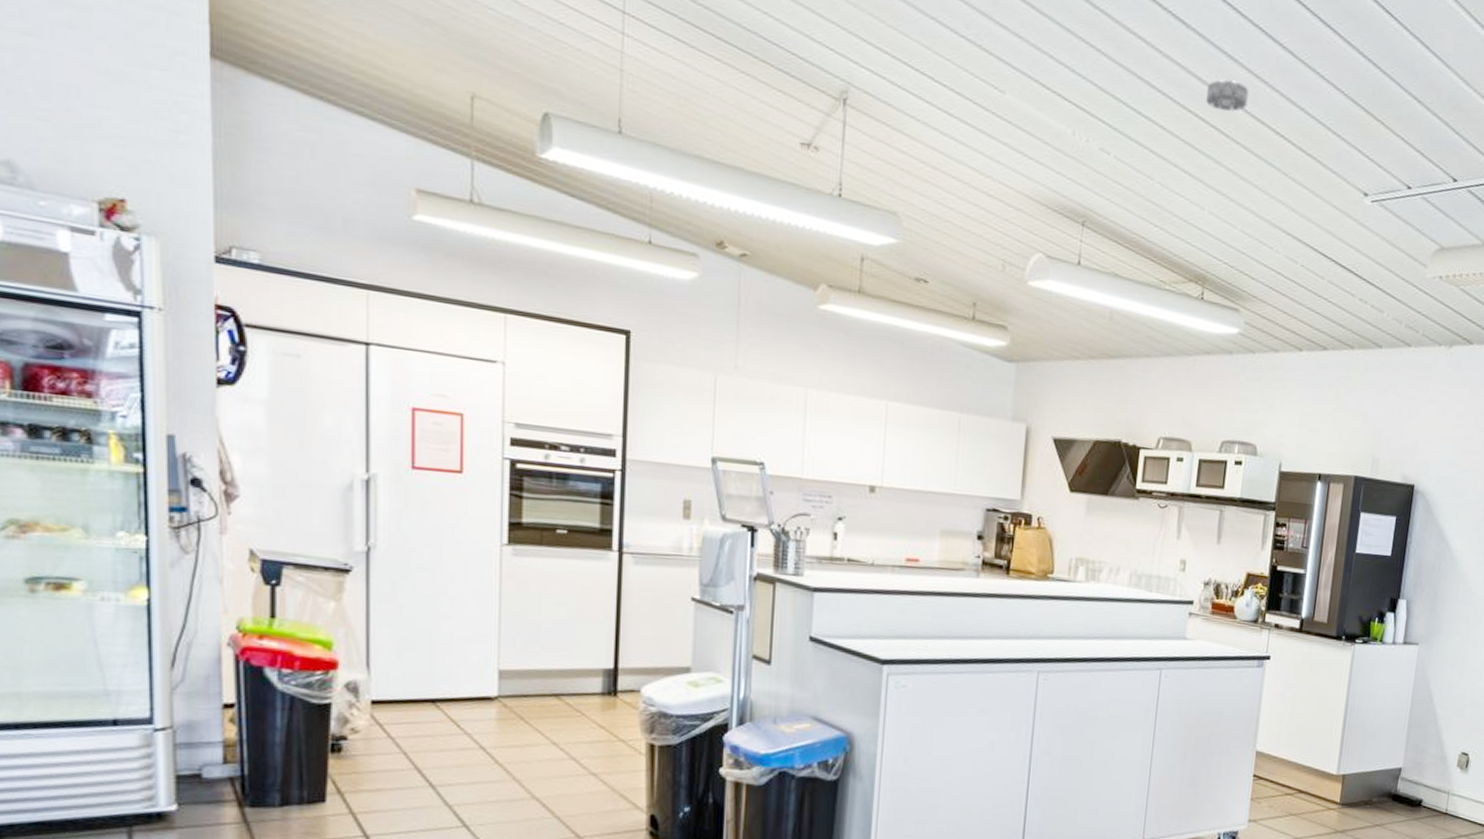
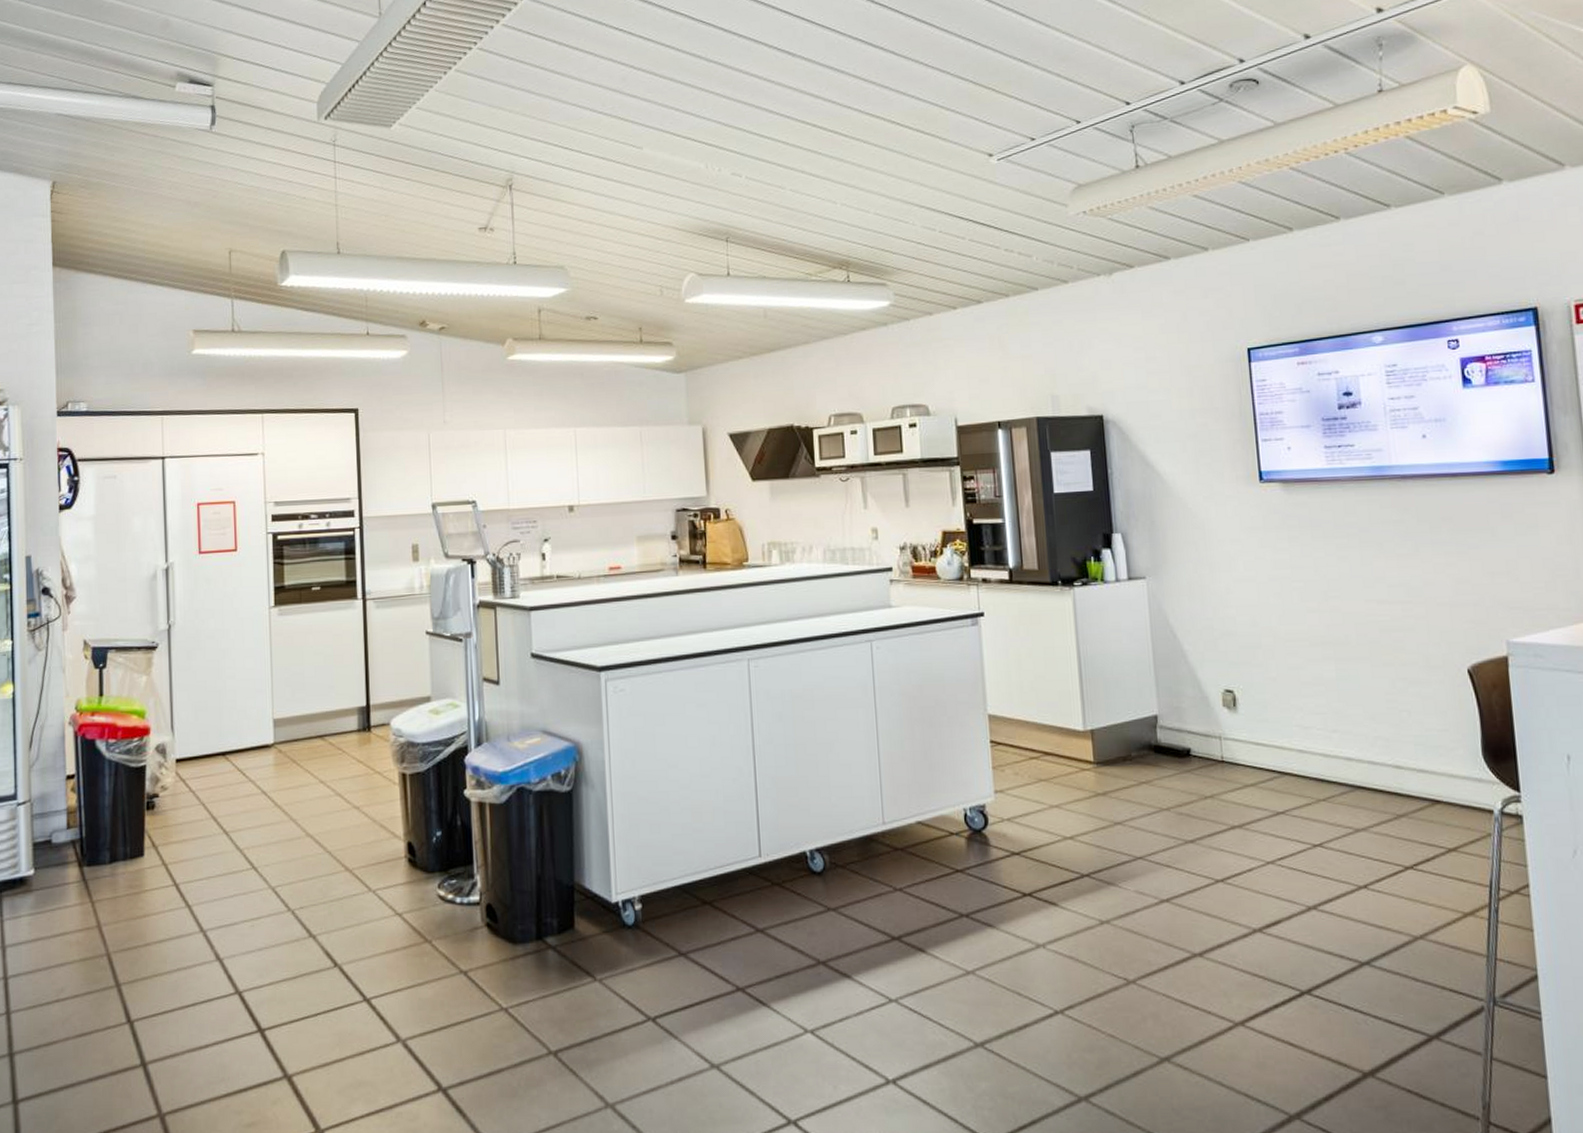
smoke detector: present [1206,79,1249,112] -> none [820,88,861,116]

